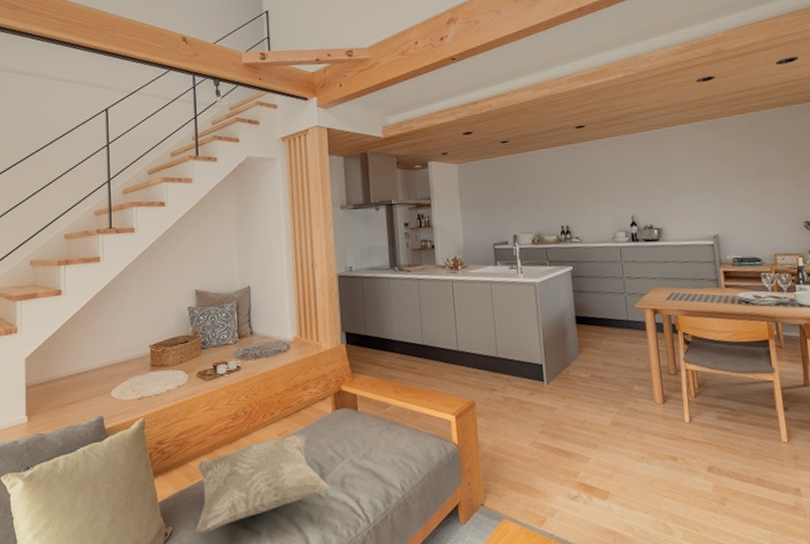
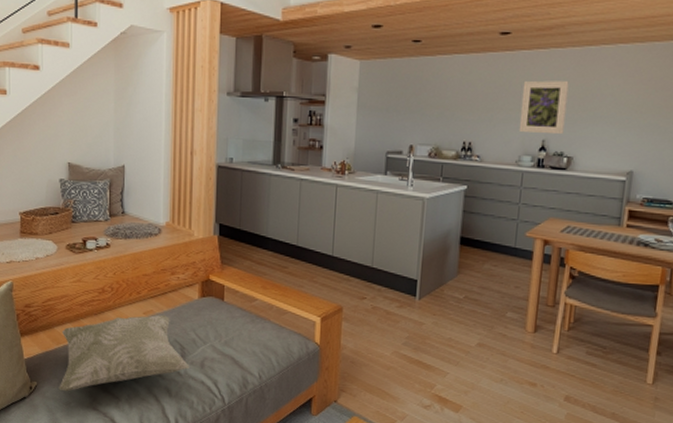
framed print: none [604,162,649,211] -> present [518,80,569,135]

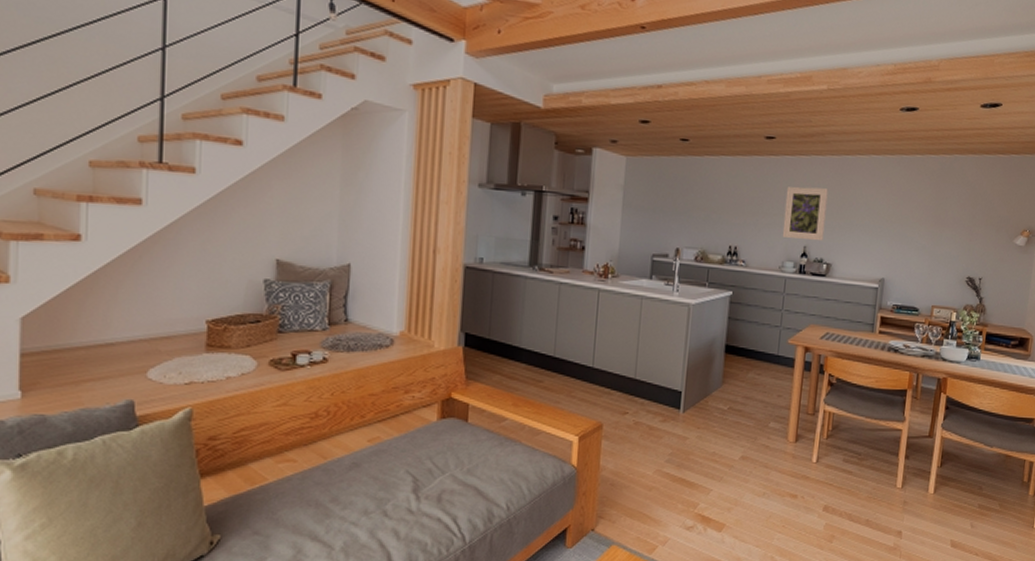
decorative pillow: present [59,314,189,392] -> none [251,441,423,544]

